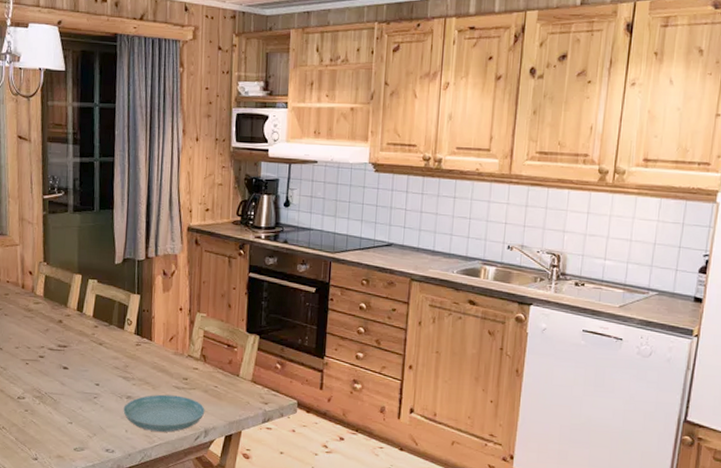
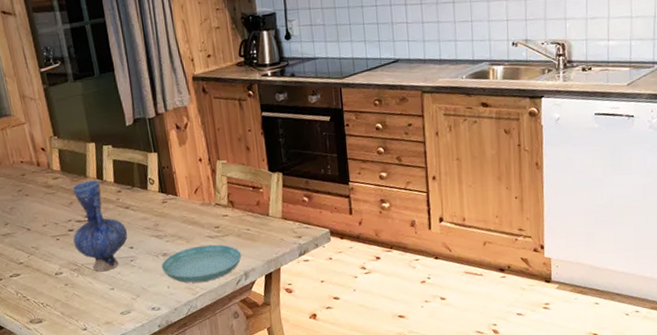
vase: none [42,310,97,403] -> present [72,179,128,271]

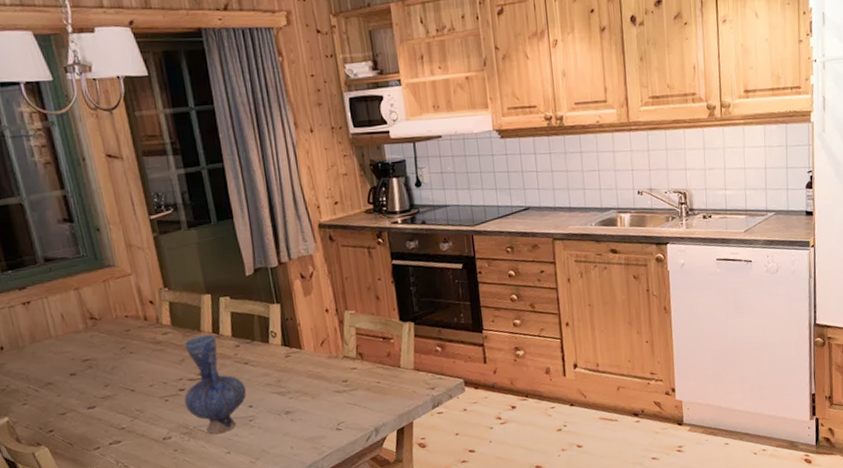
saucer: present [161,244,242,283] -> none [284,399,372,443]

